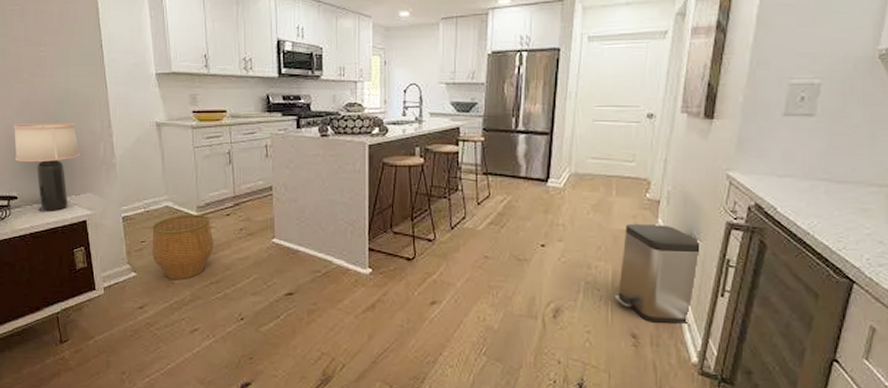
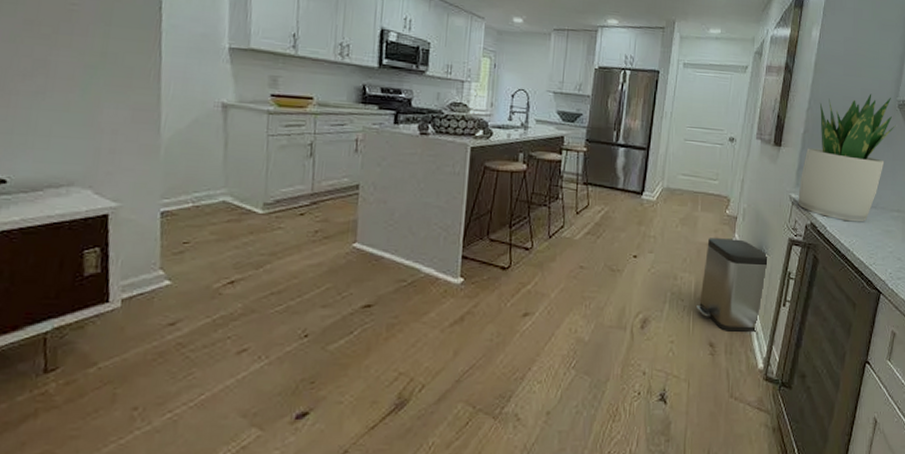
table lamp: present [14,122,81,212] -> none [12,88,113,202]
basket: present [151,213,214,281] -> none [195,211,281,290]
planter: none [737,45,876,201] -> present [798,93,896,222]

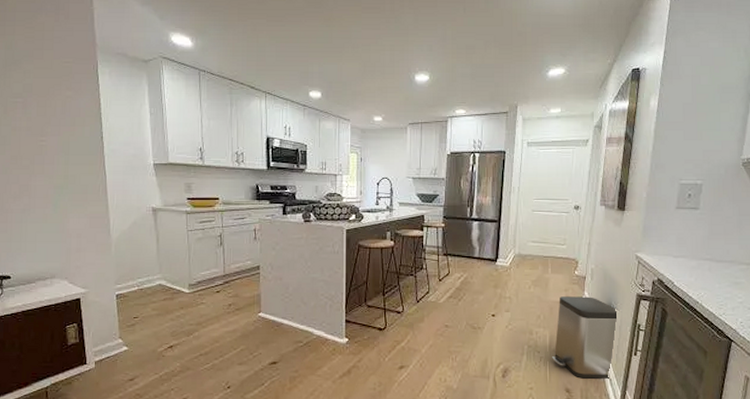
planter: present [798,93,896,222] -> none [644,155,741,276]

